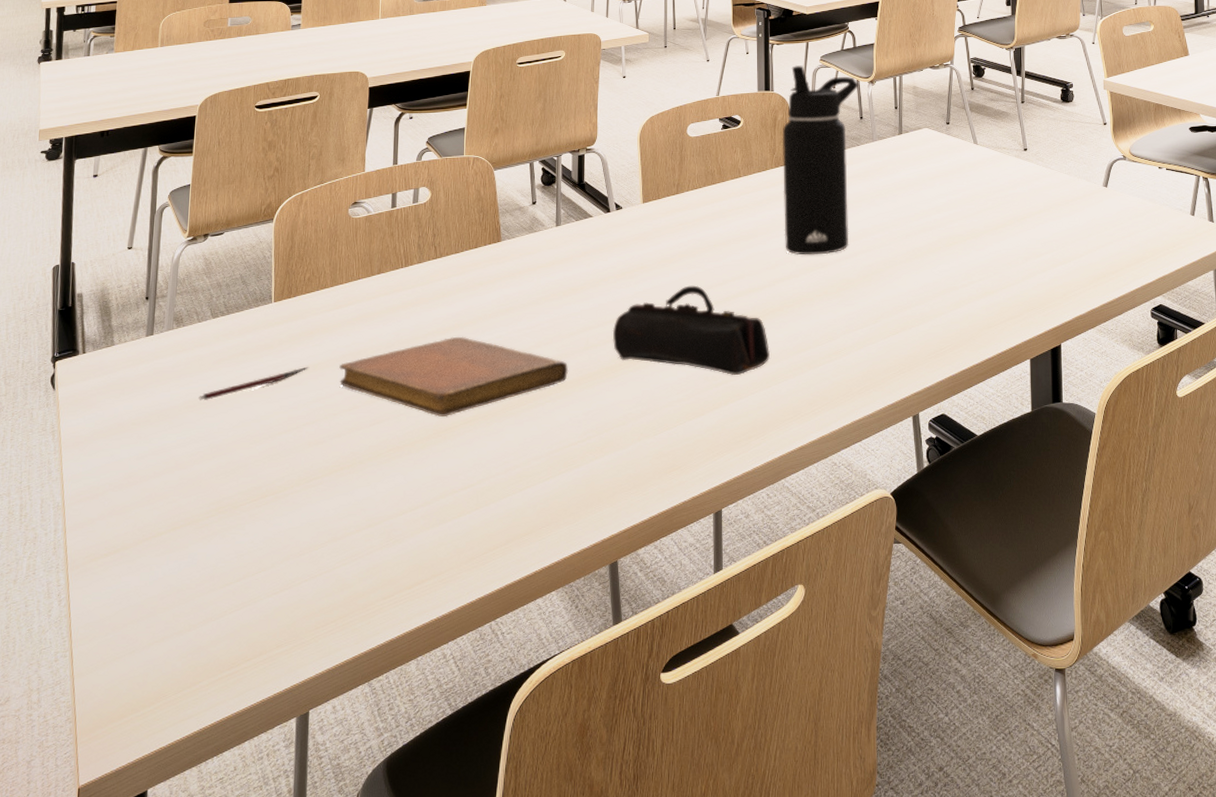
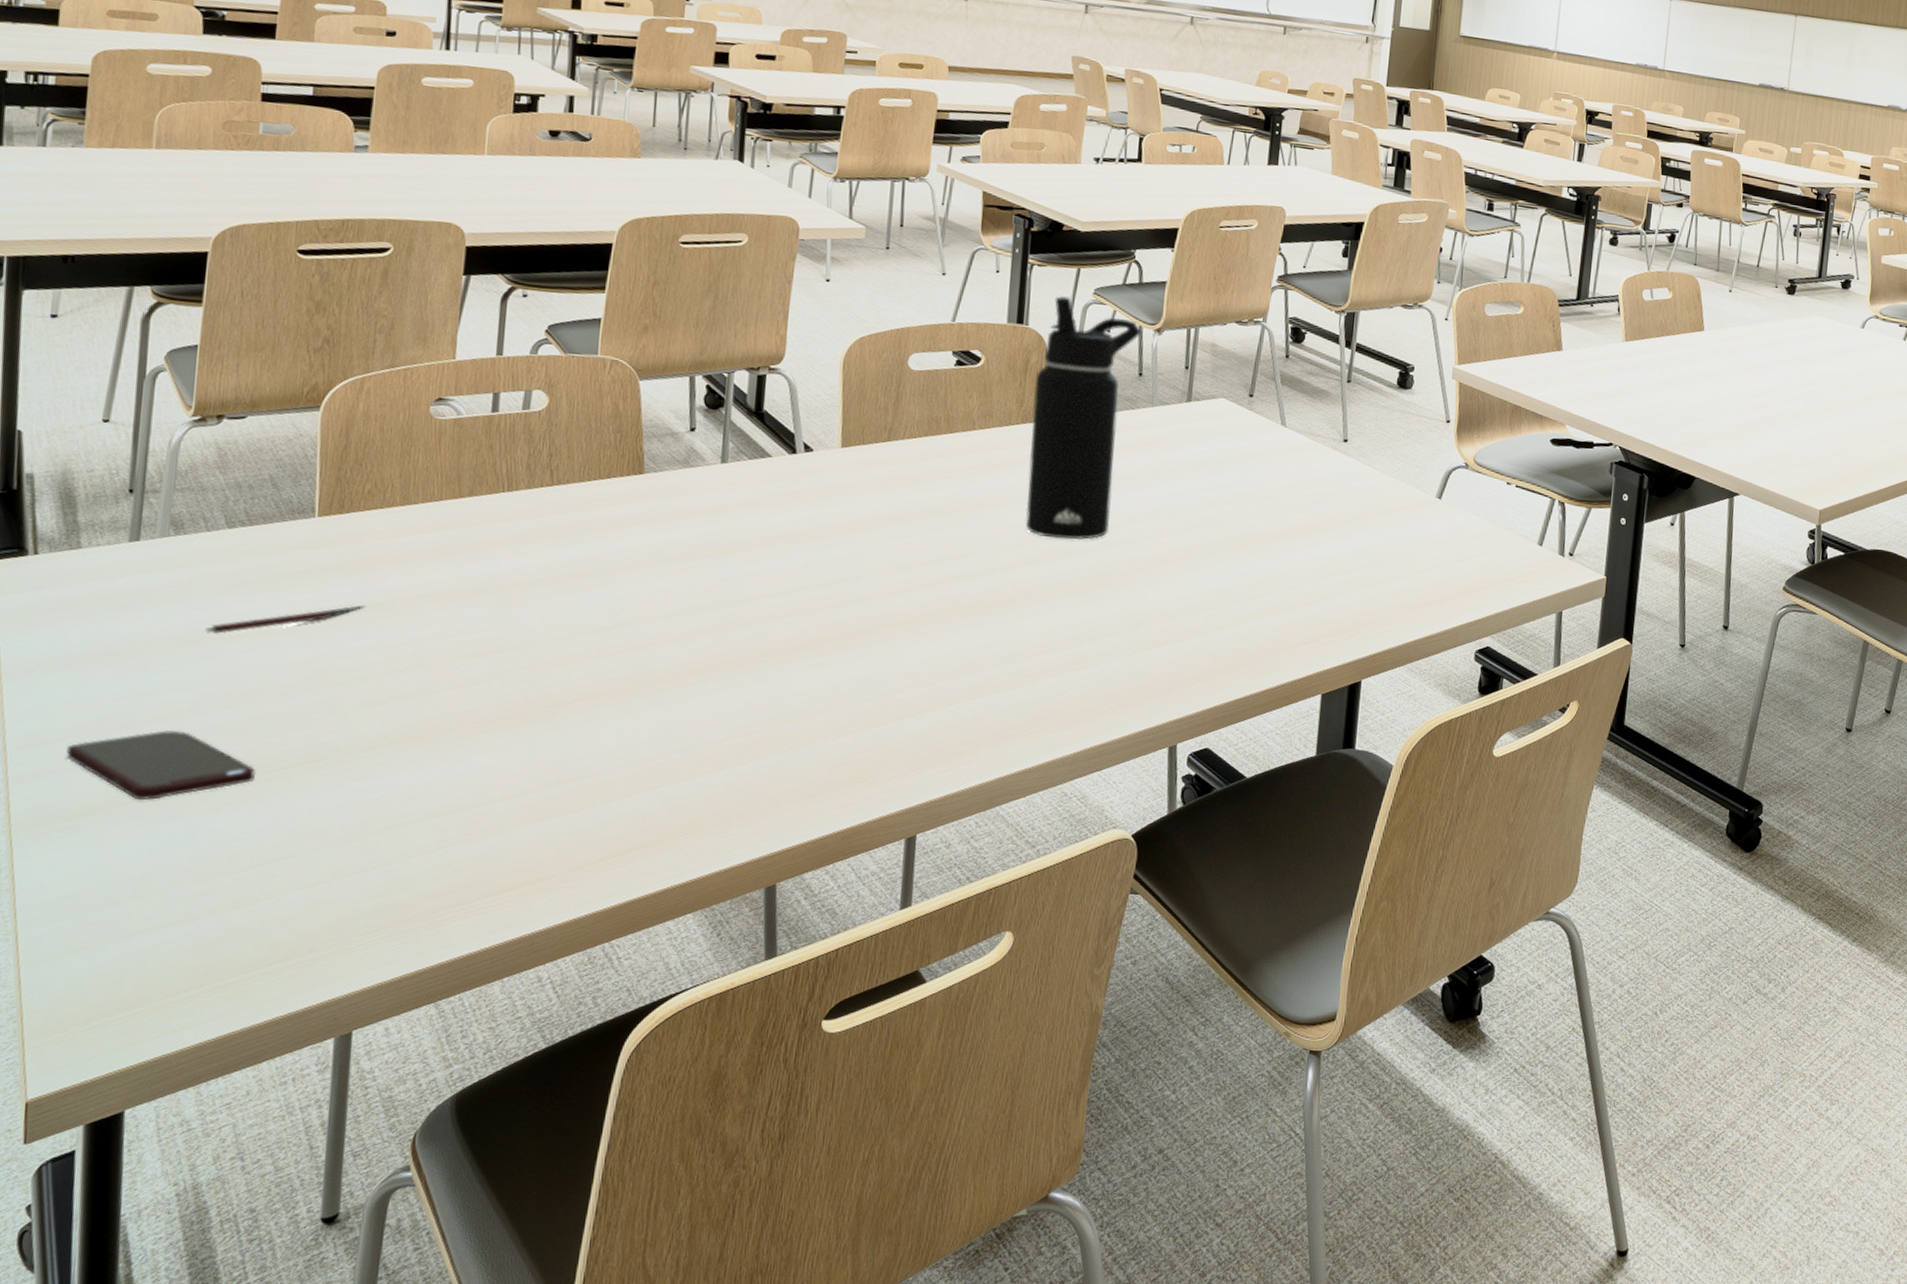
smartphone: none [105,478,235,536] -> present [66,729,255,801]
notebook: present [339,336,569,417] -> none [409,588,727,689]
pencil case: present [612,285,770,375] -> none [787,558,995,676]

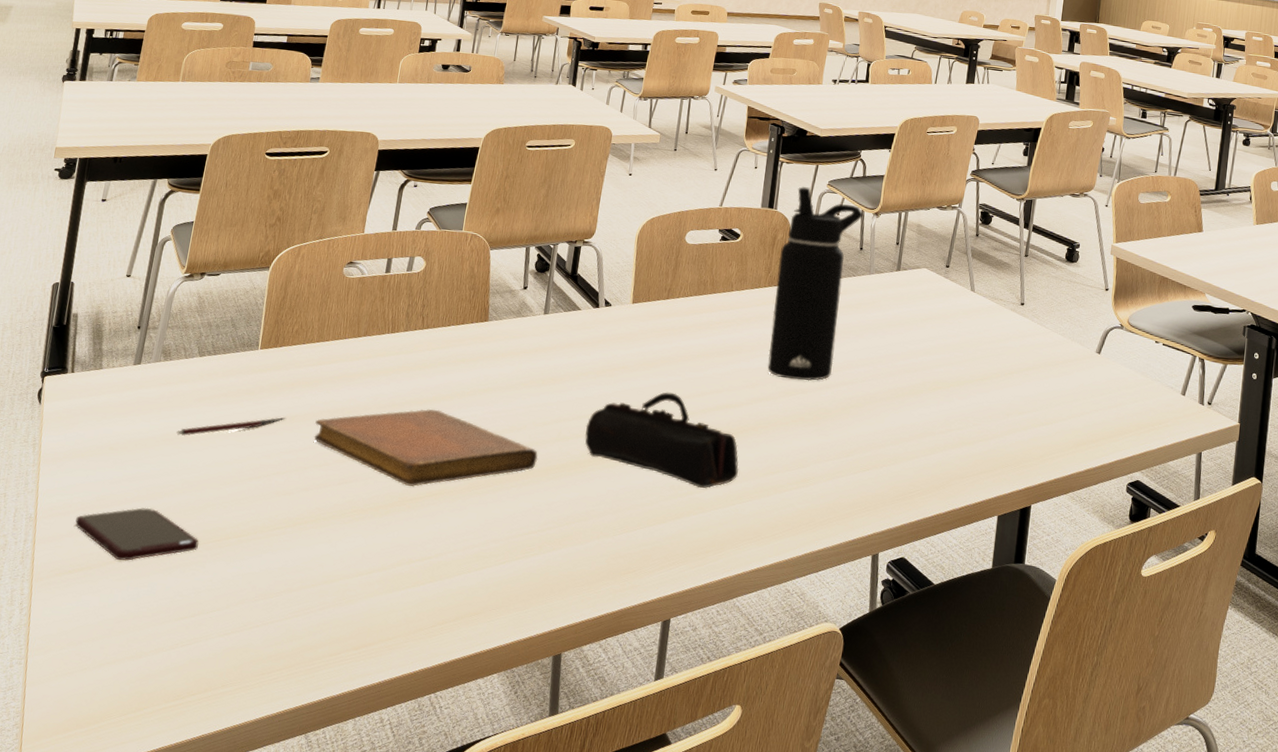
notebook: none [409,588,727,689] -> present [314,408,538,487]
pencil case: none [787,558,995,676] -> present [584,392,739,488]

